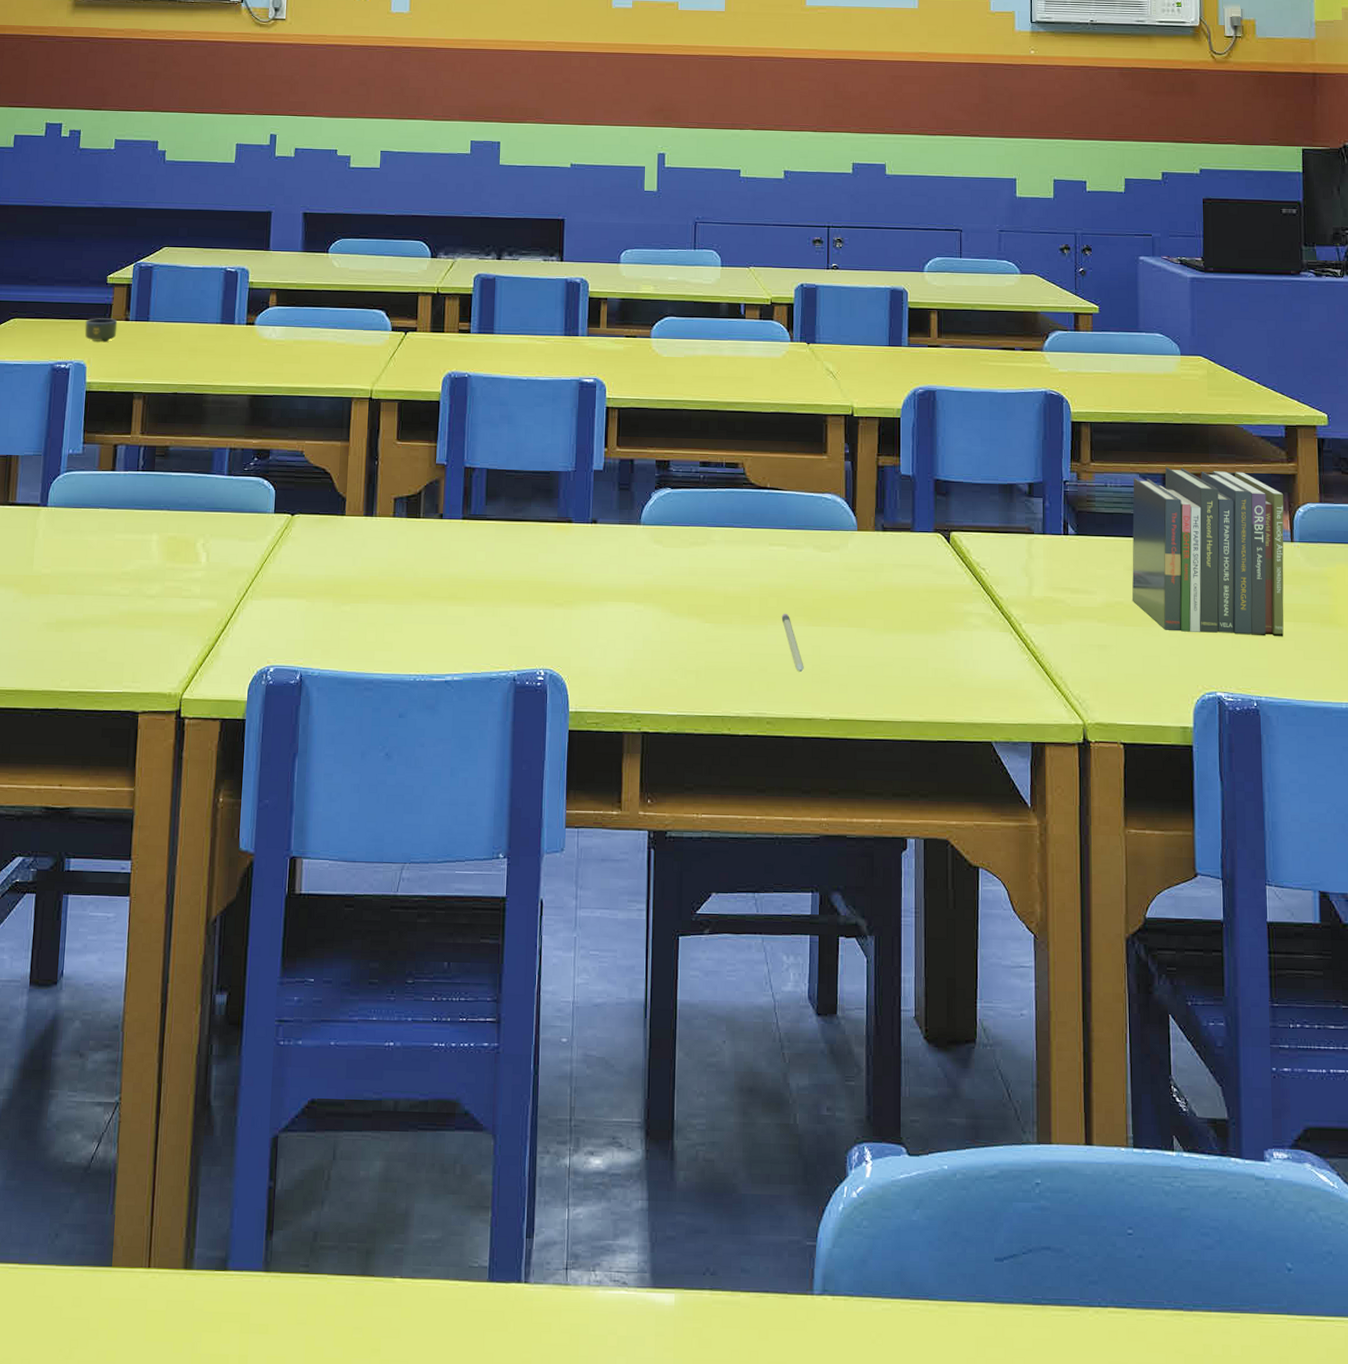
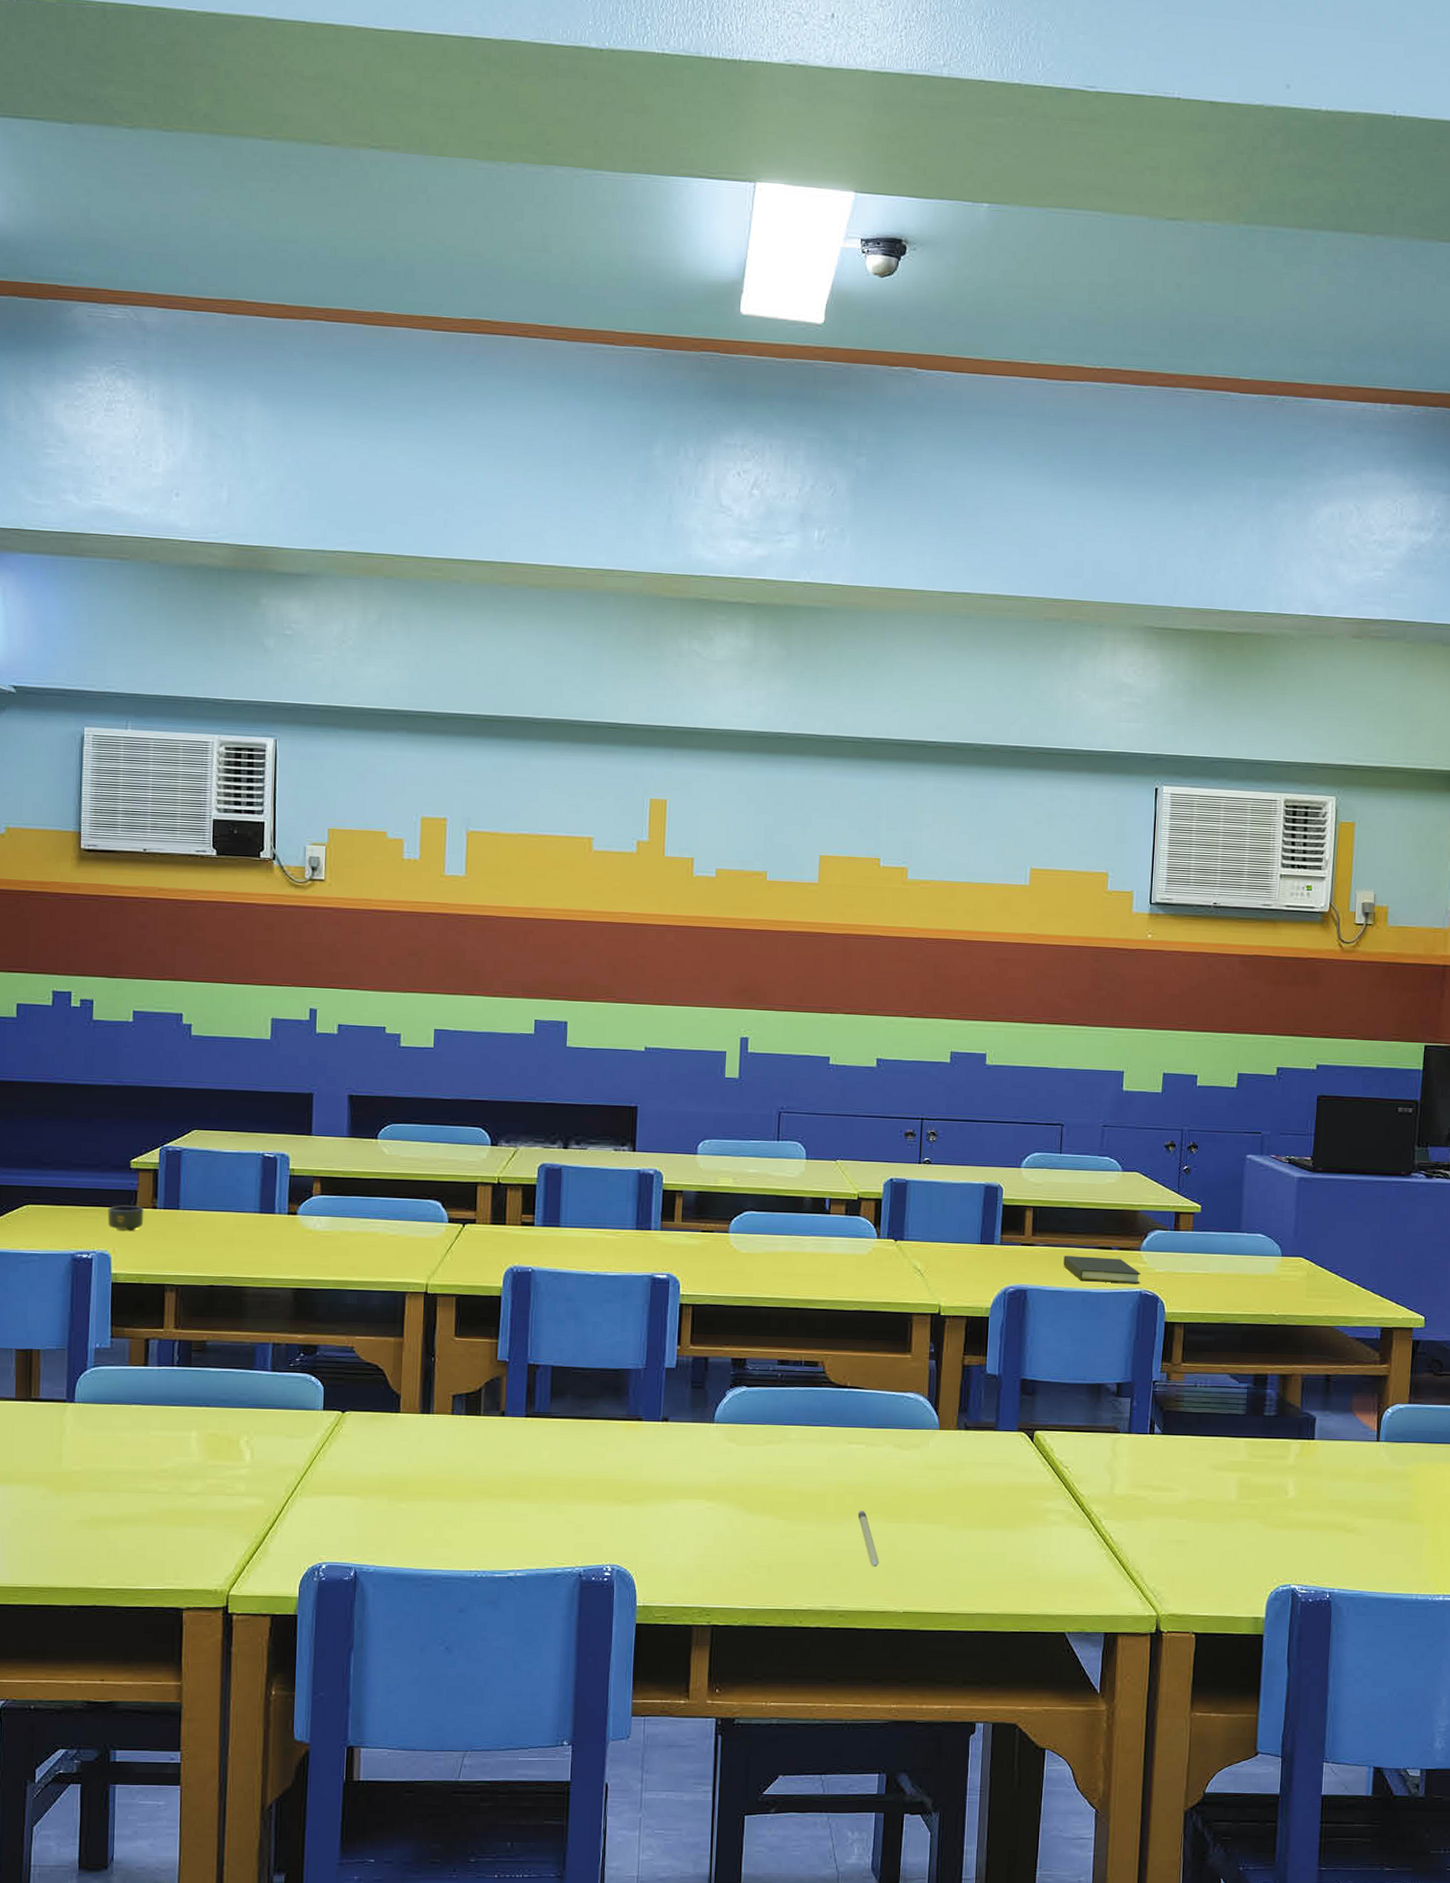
book: none [969,357,1045,385] -> present [1063,1256,1141,1285]
books: present [1131,467,1284,637] -> none [1213,1368,1374,1533]

